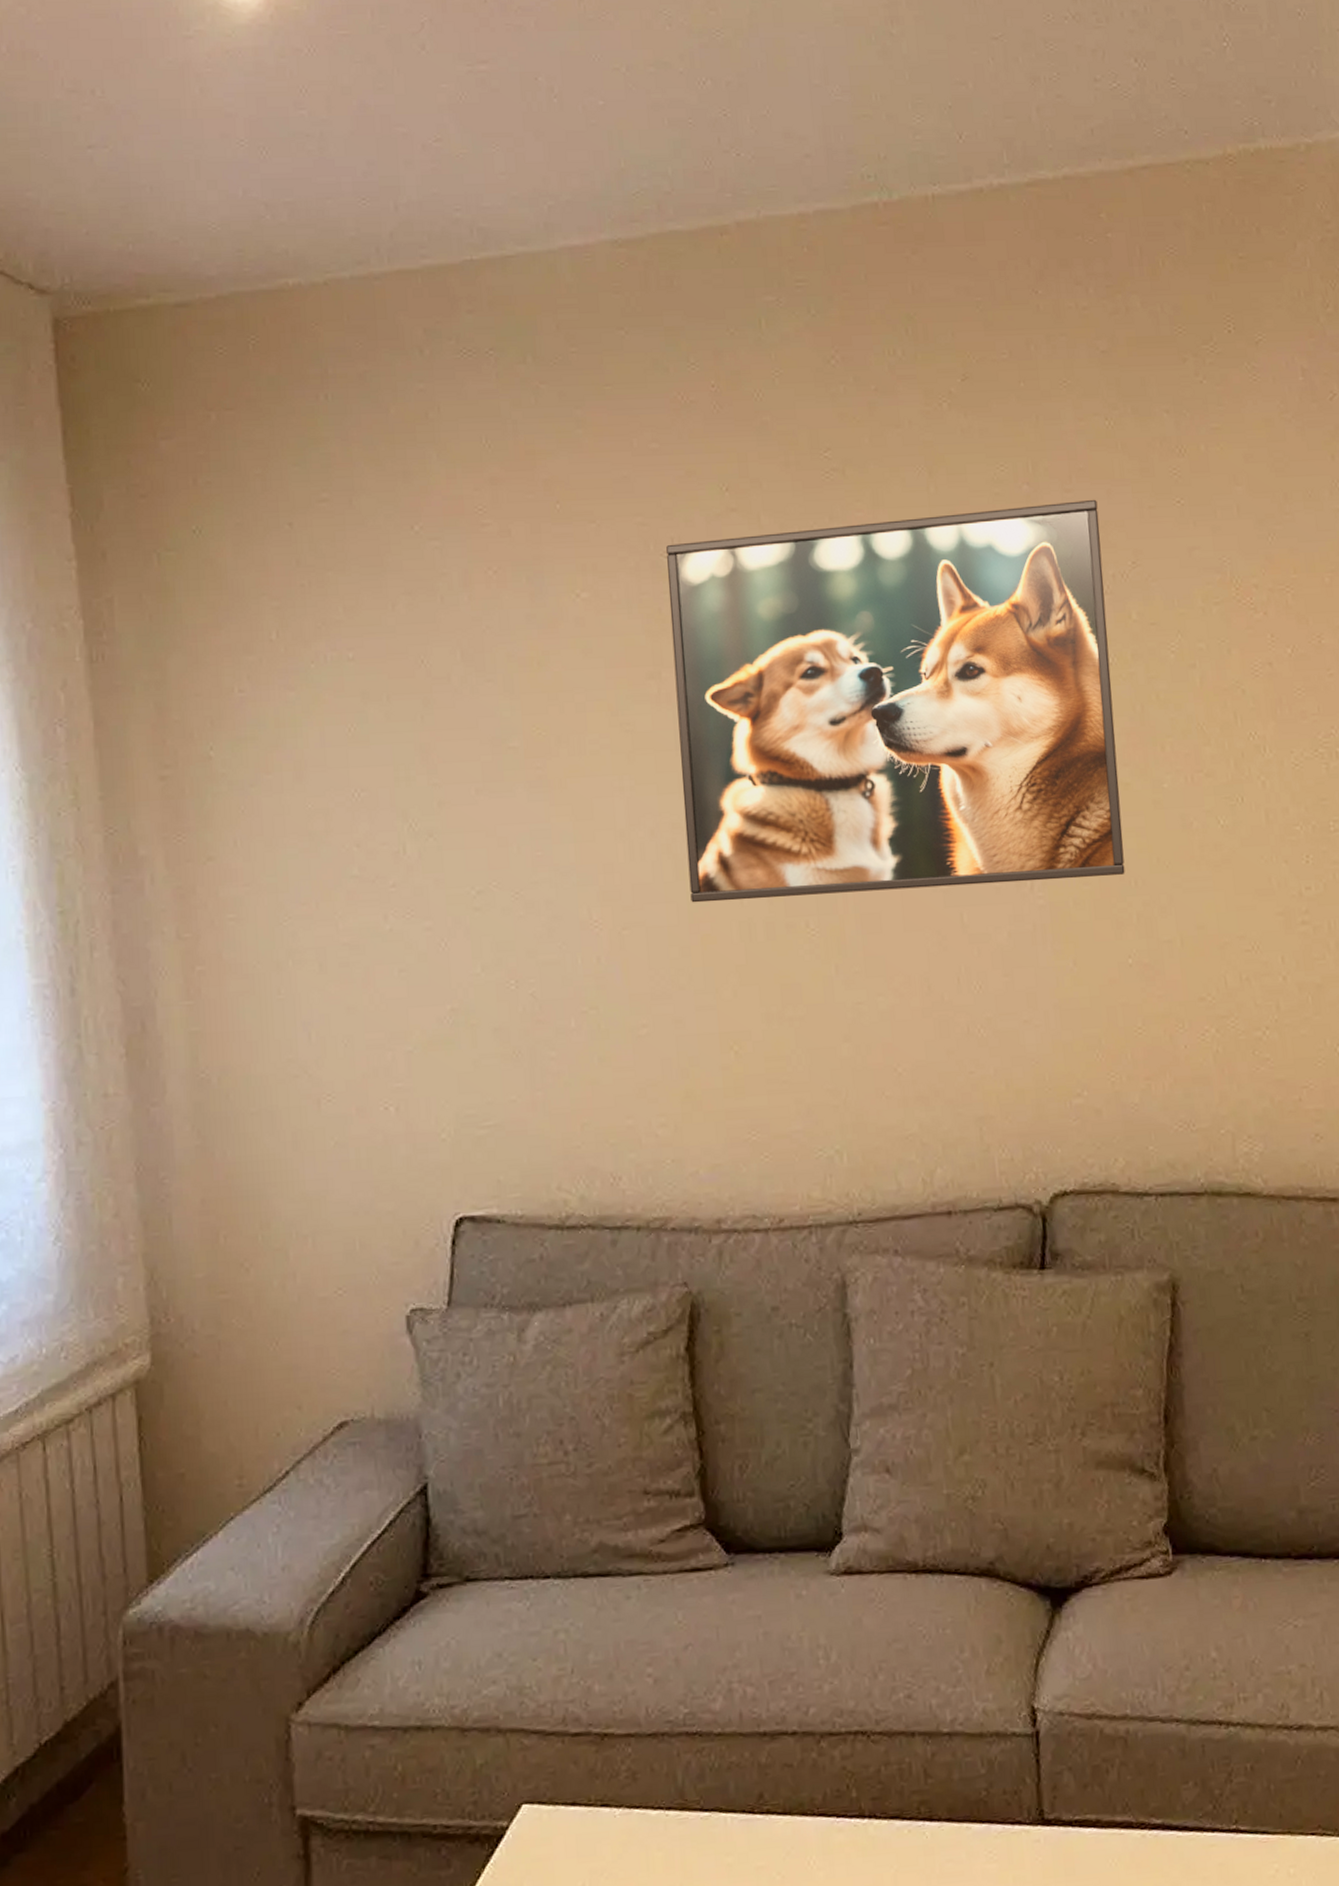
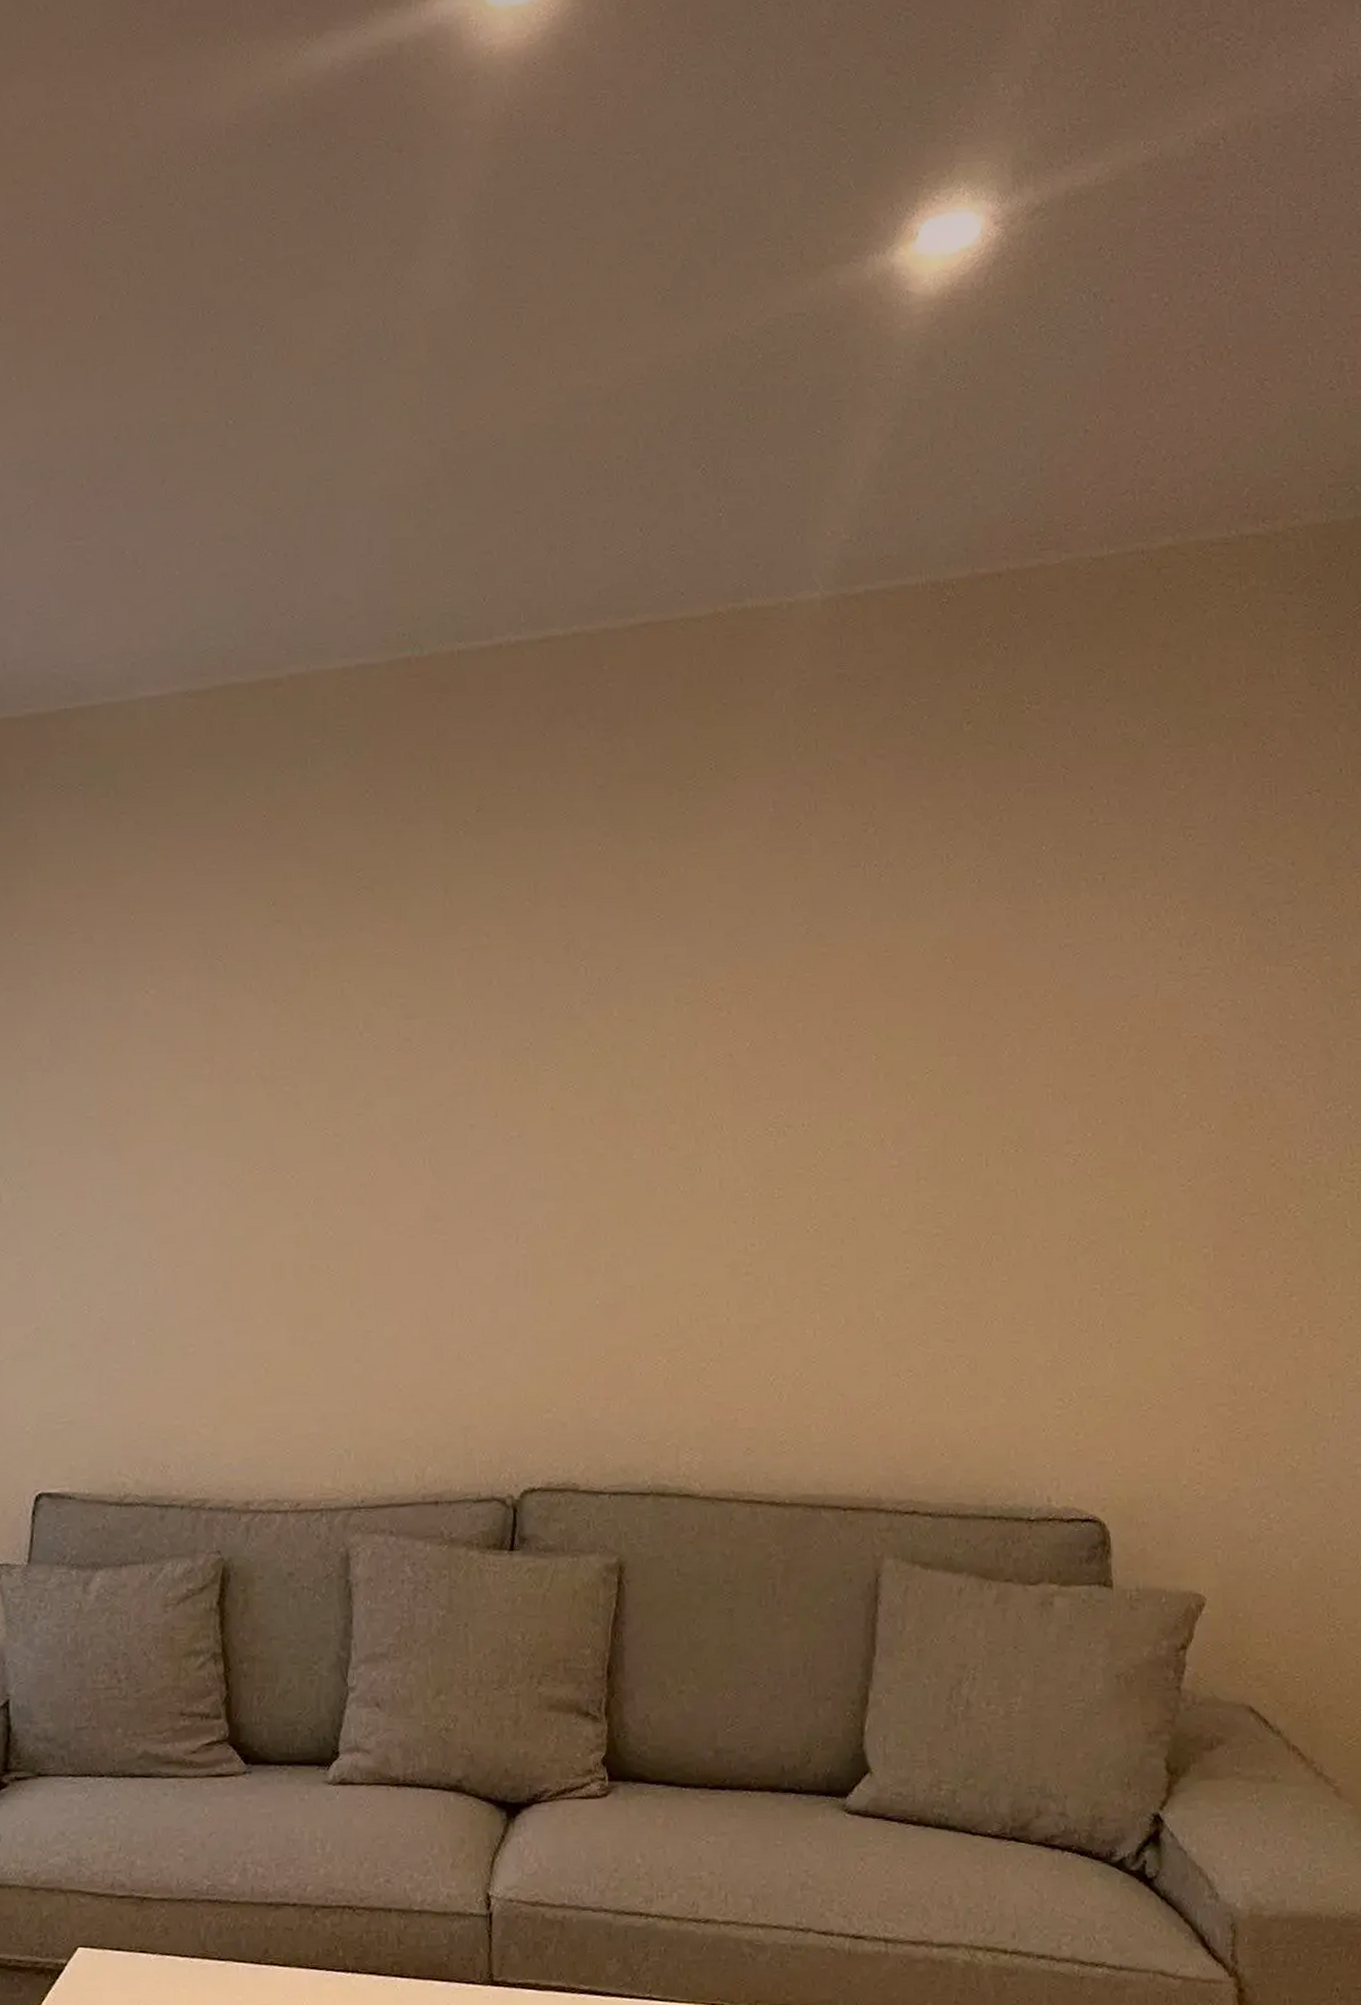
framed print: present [666,499,1125,903] -> none [221,913,597,1247]

